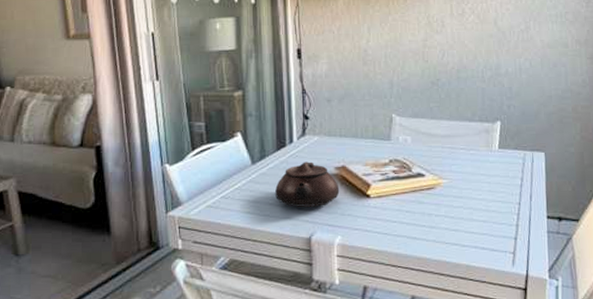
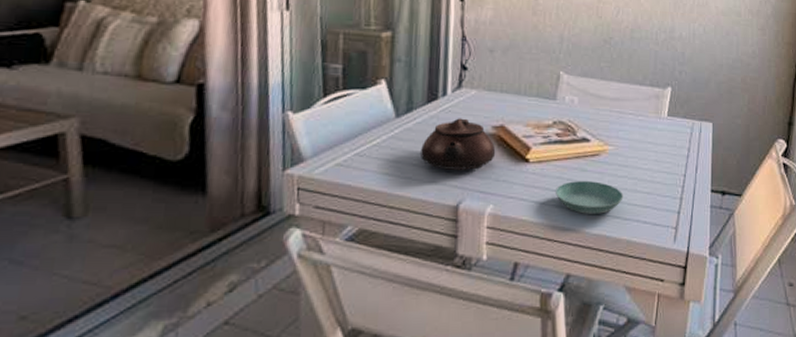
saucer: none [396,212,461,242] -> present [556,181,624,214]

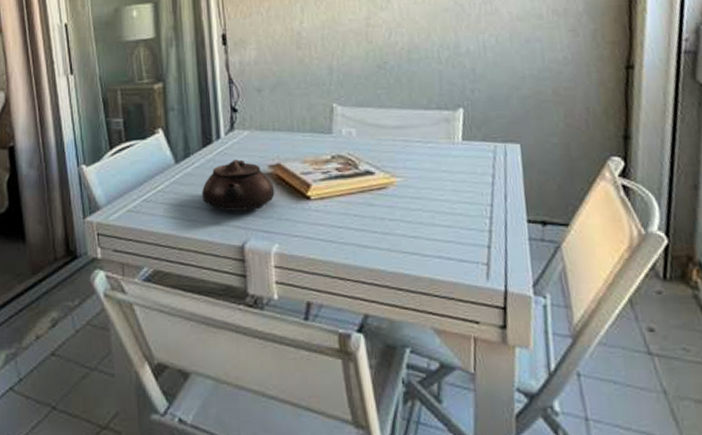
saucer: present [556,181,624,214] -> none [342,216,420,251]

